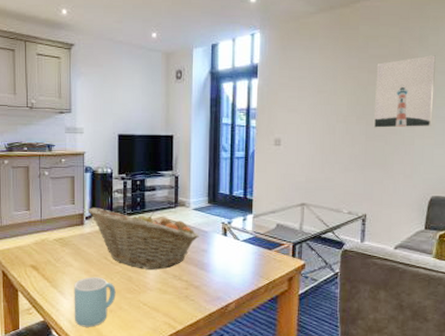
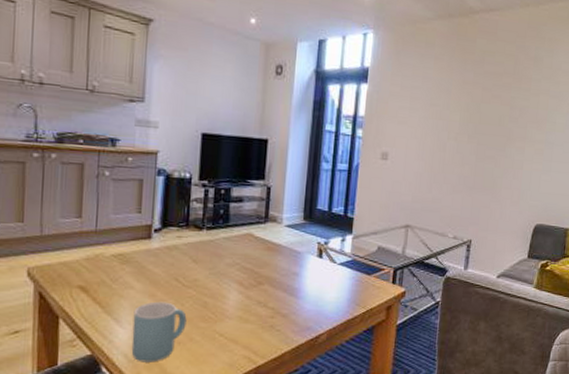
fruit basket: present [88,207,199,271] -> none [157,218,291,296]
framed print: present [373,55,436,128] -> none [484,77,549,152]

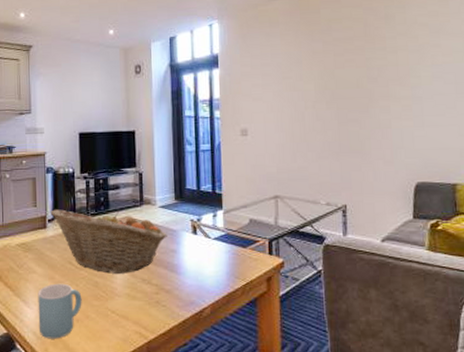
fruit basket: none [157,218,291,296] -> present [50,209,167,275]

